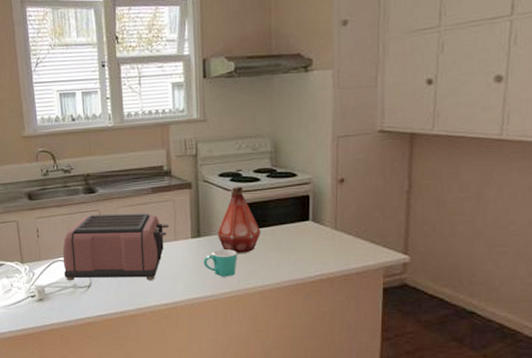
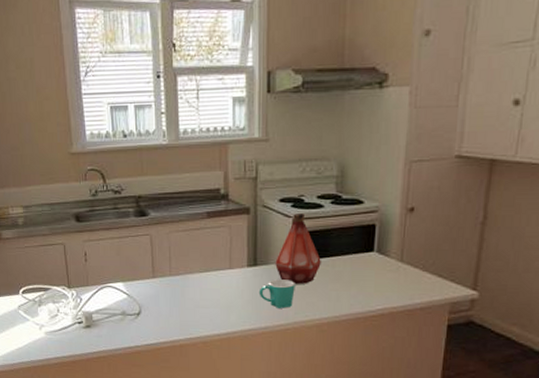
toaster: present [62,213,169,281] -> none [111,238,225,310]

